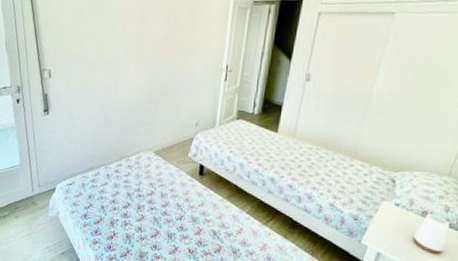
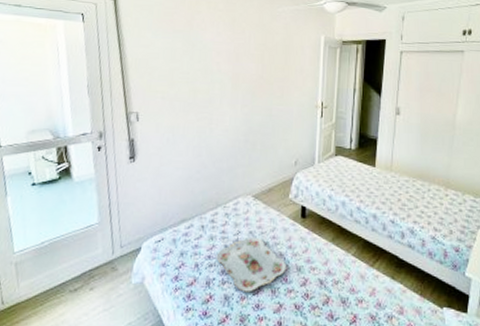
serving tray: none [119,188,183,235] -> present [216,237,287,292]

